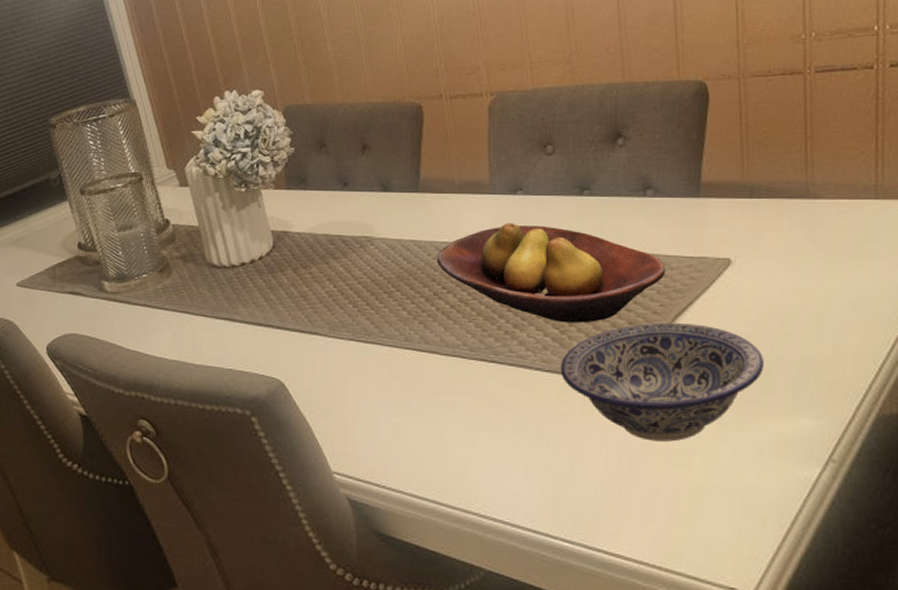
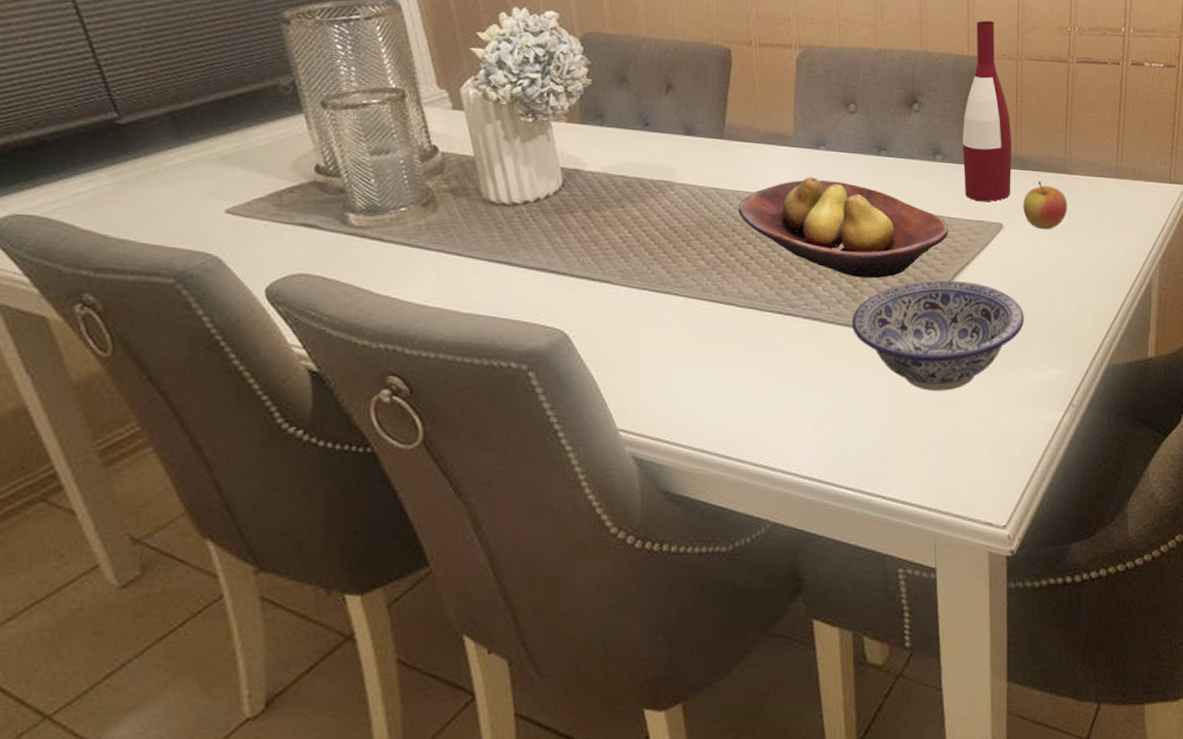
wine bottle: none [676,40,740,235] -> present [962,20,1012,202]
apple: none [755,210,813,263] -> present [1023,181,1068,230]

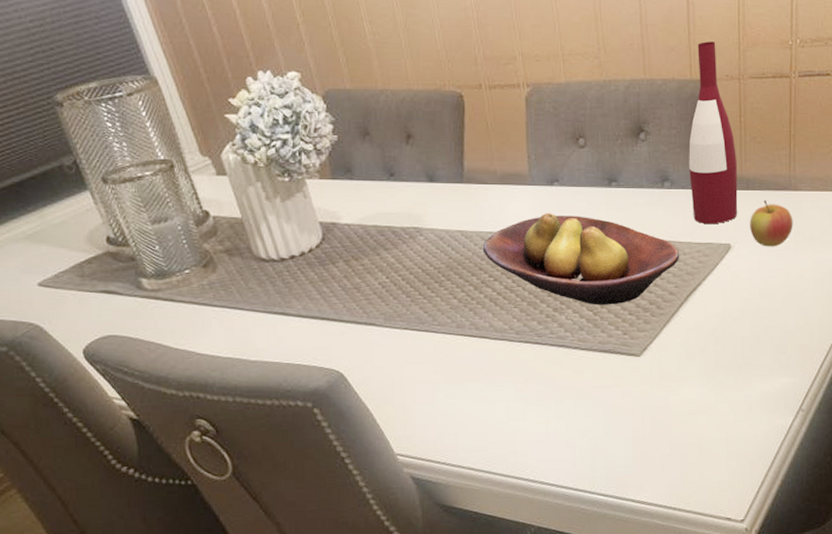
bowl: present [851,280,1024,391] -> none [594,301,754,405]

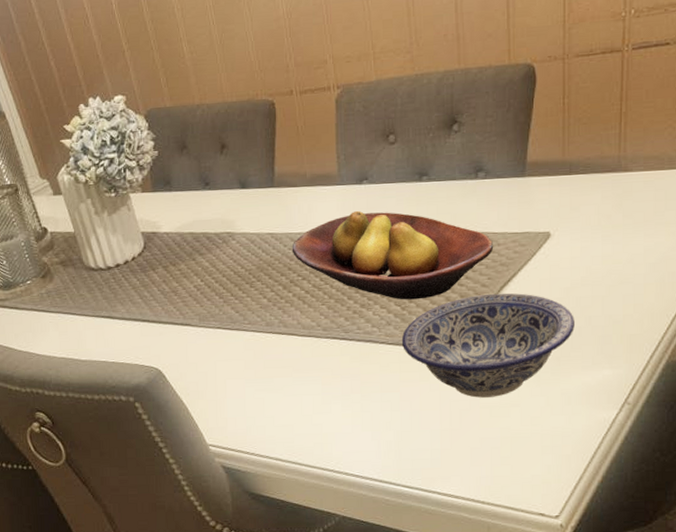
bowl: none [594,301,754,405] -> present [401,293,575,398]
wine bottle: present [689,41,738,223] -> none [505,22,559,213]
apple: present [750,200,793,247] -> none [572,184,622,233]

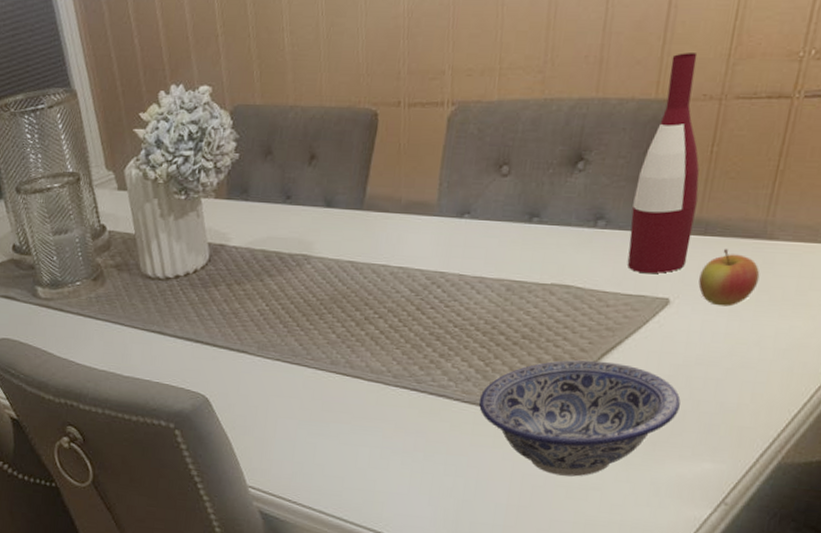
fruit bowl: present [291,211,494,300] -> none [371,248,602,357]
wine bottle: none [505,22,559,213] -> present [627,53,700,273]
apple: none [572,184,622,233] -> present [698,249,760,307]

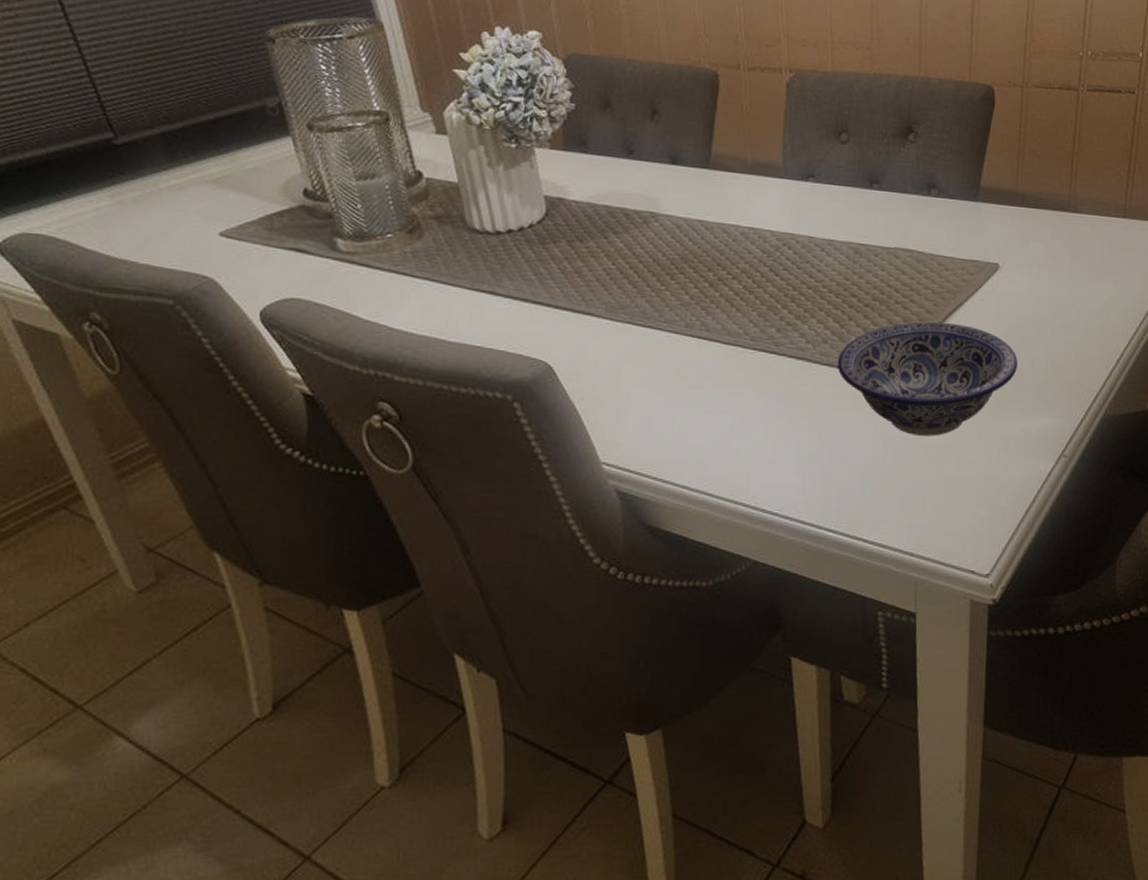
wine bottle: present [627,53,700,273] -> none [959,43,1013,240]
apple: present [698,249,760,307] -> none [1021,219,1070,272]

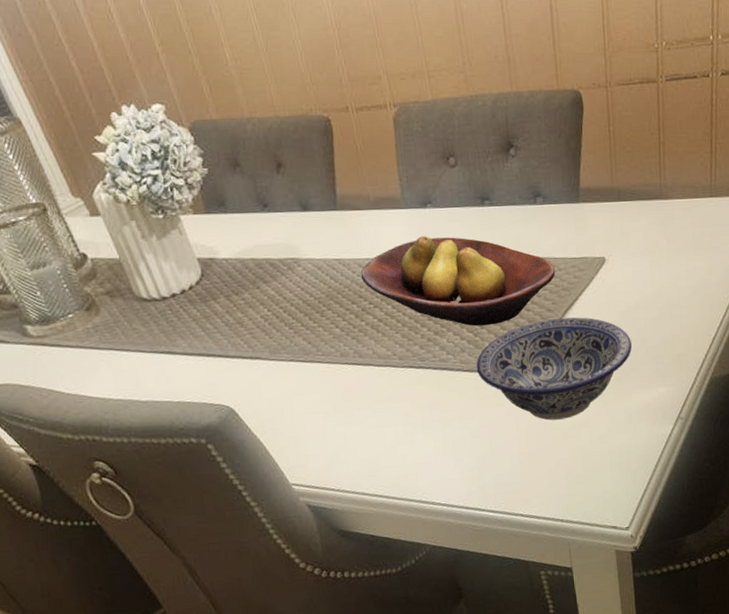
fruit bowl: none [723,210,942,318] -> present [360,236,556,327]

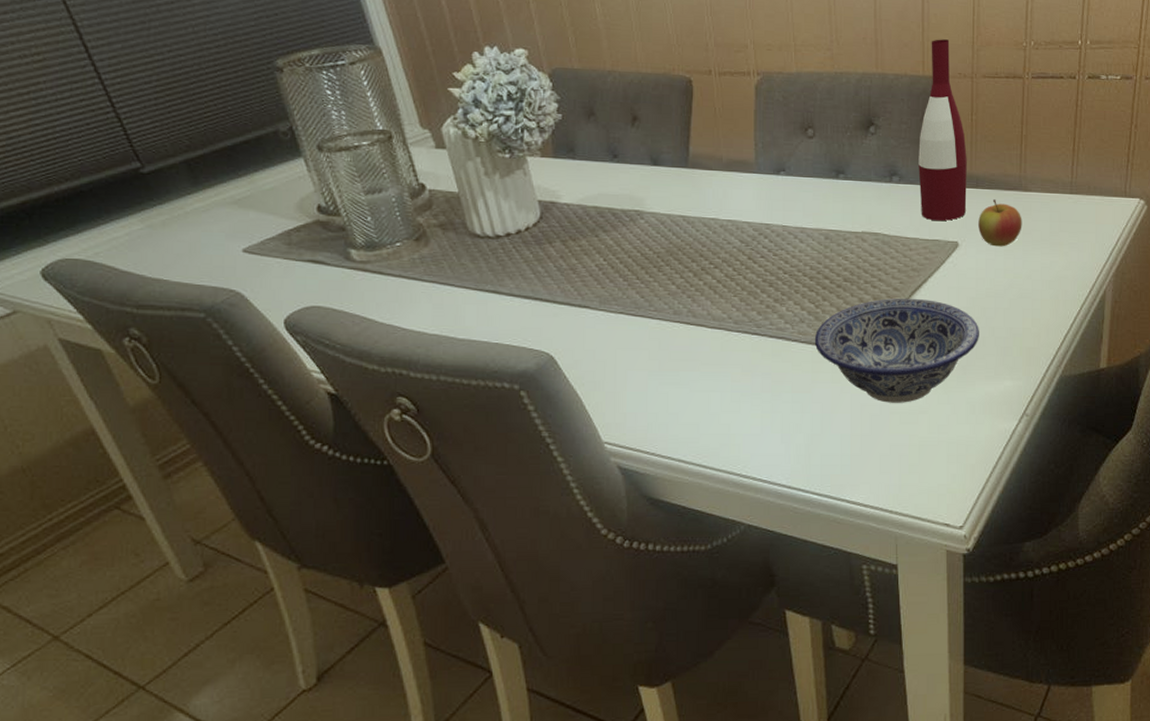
fruit bowl: present [360,236,556,327] -> none [704,202,906,298]
wine bottle: none [559,49,611,238] -> present [918,39,967,221]
apple: none [623,211,666,258] -> present [978,199,1022,247]

